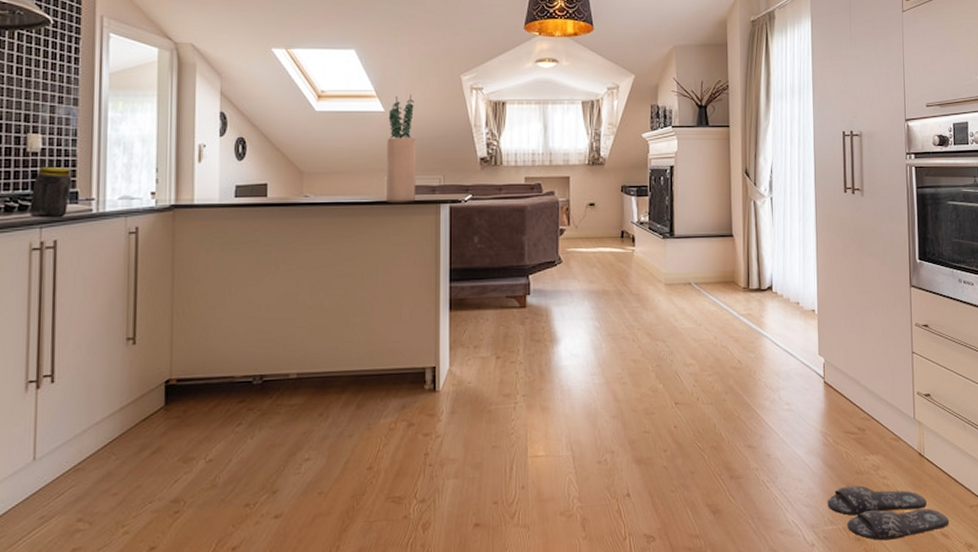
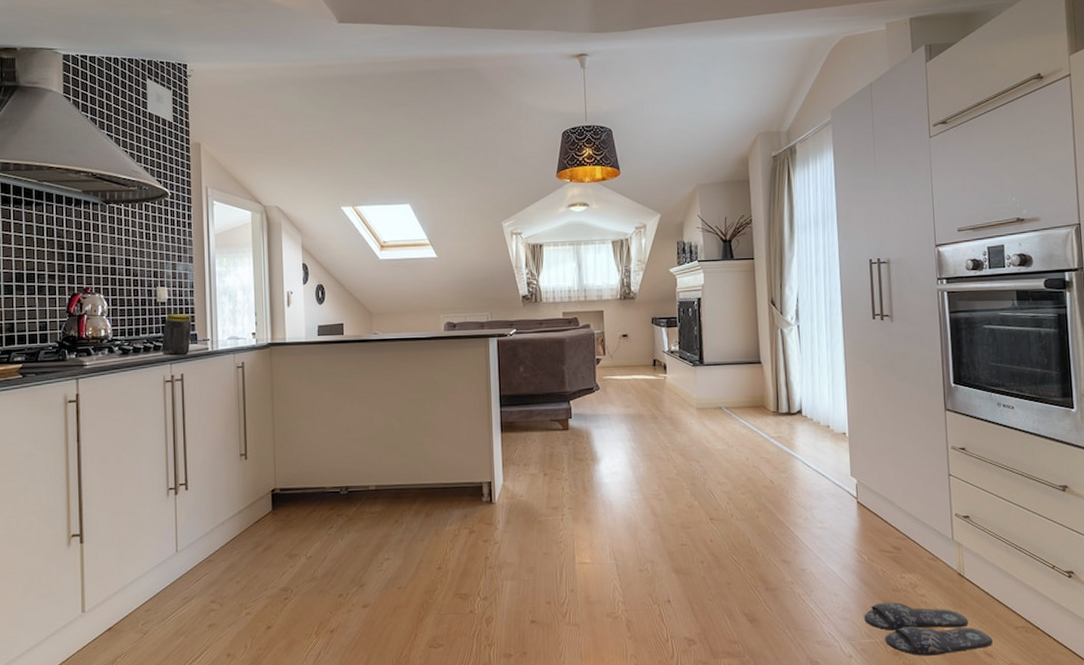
vase: present [386,94,417,204] -> none [440,241,468,339]

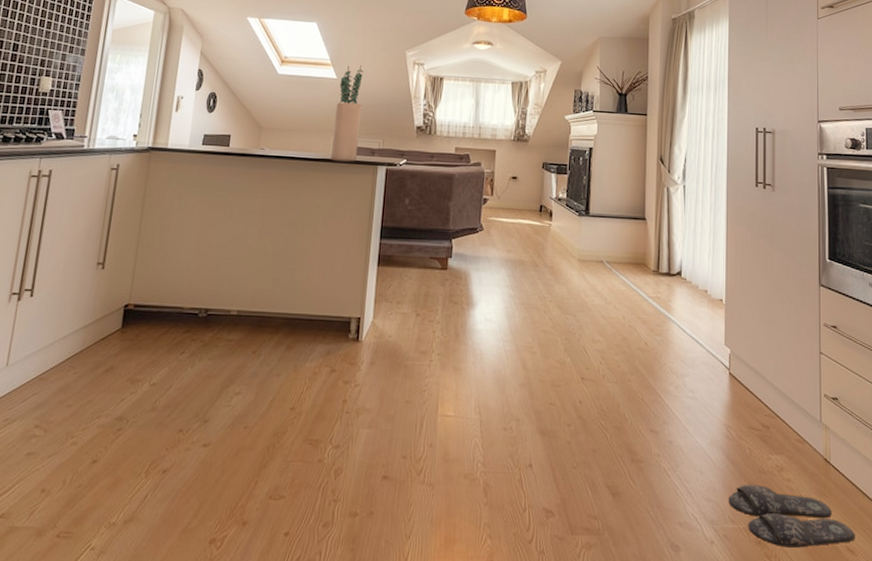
jar: present [161,313,192,357] -> none [33,105,73,152]
vase: none [440,241,468,339] -> present [331,65,363,163]

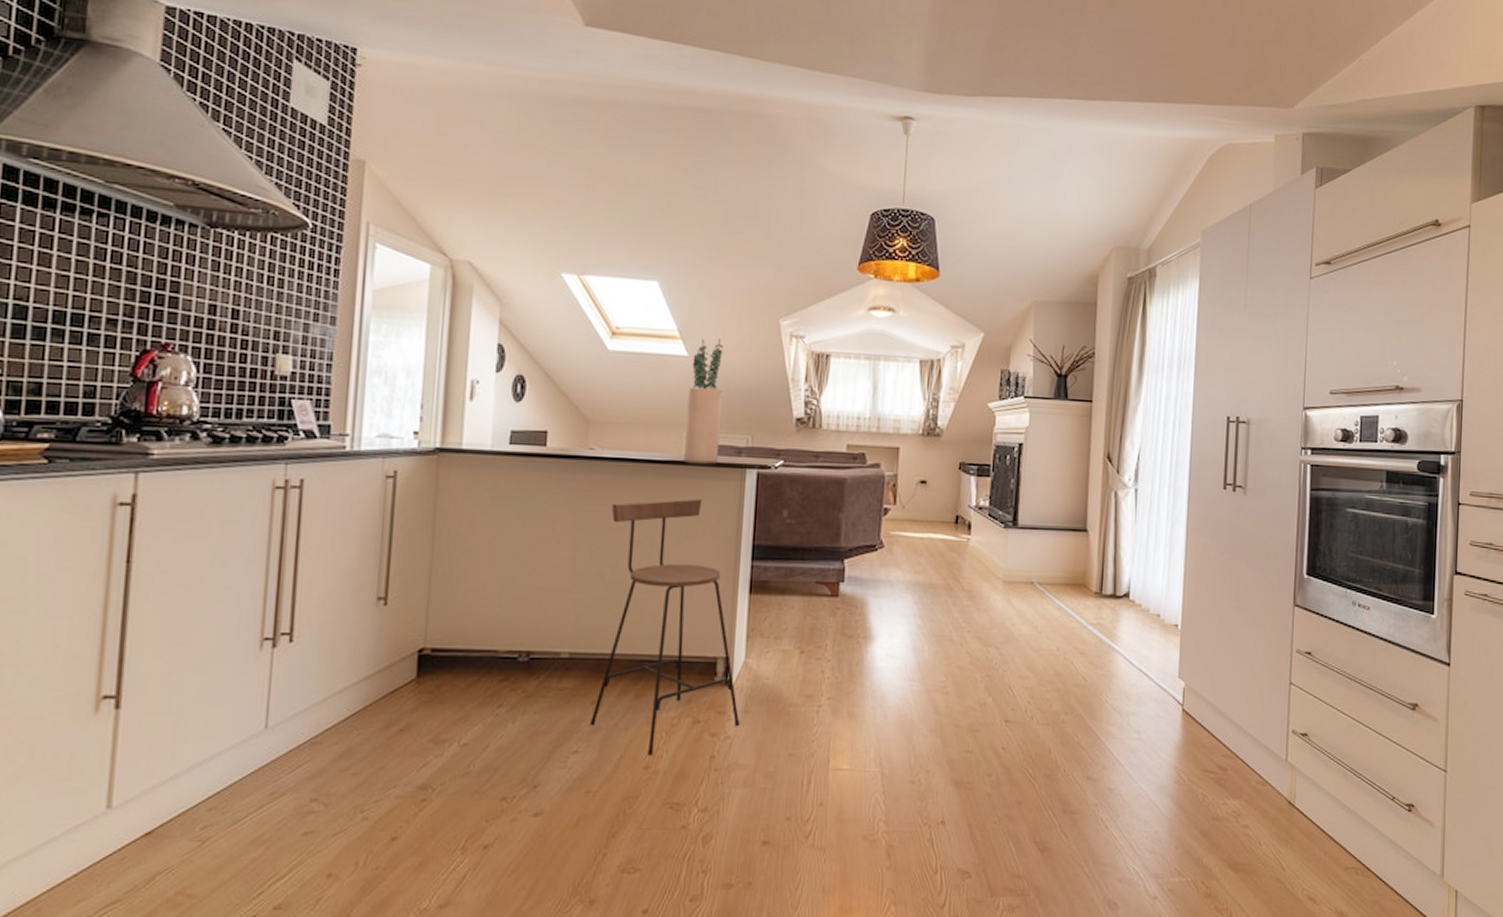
bar stool: none [250,189,367,399] -> present [589,498,740,757]
slippers: present [728,485,855,548] -> none [1176,834,1318,900]

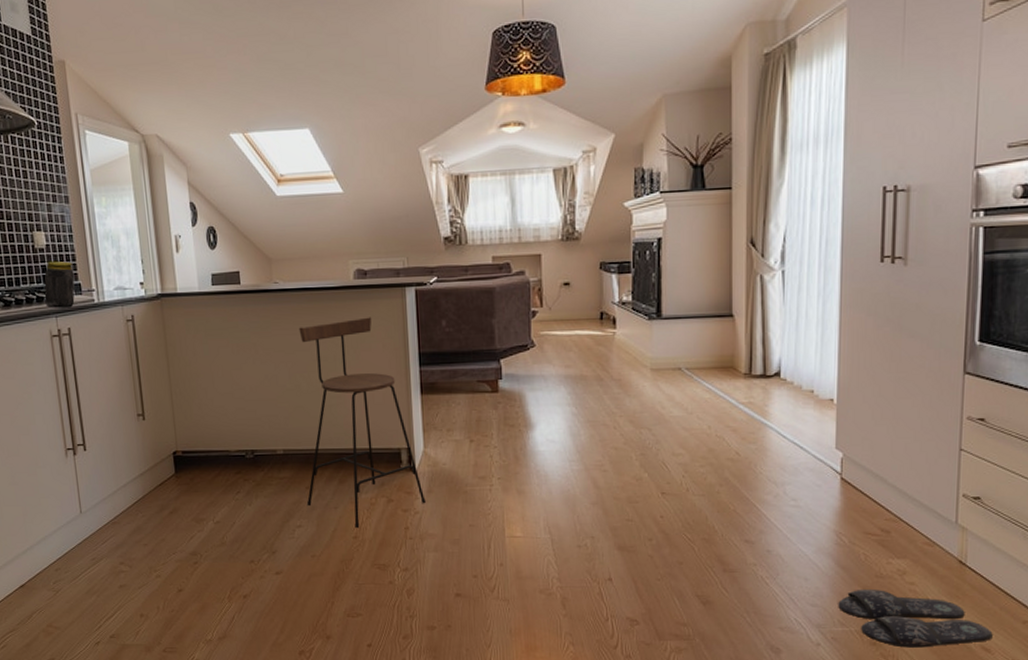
jar: none [274,392,325,455] -> present [44,261,75,309]
vase: present [684,337,724,466] -> none [347,172,381,288]
slippers: none [1176,834,1318,900] -> present [838,590,993,648]

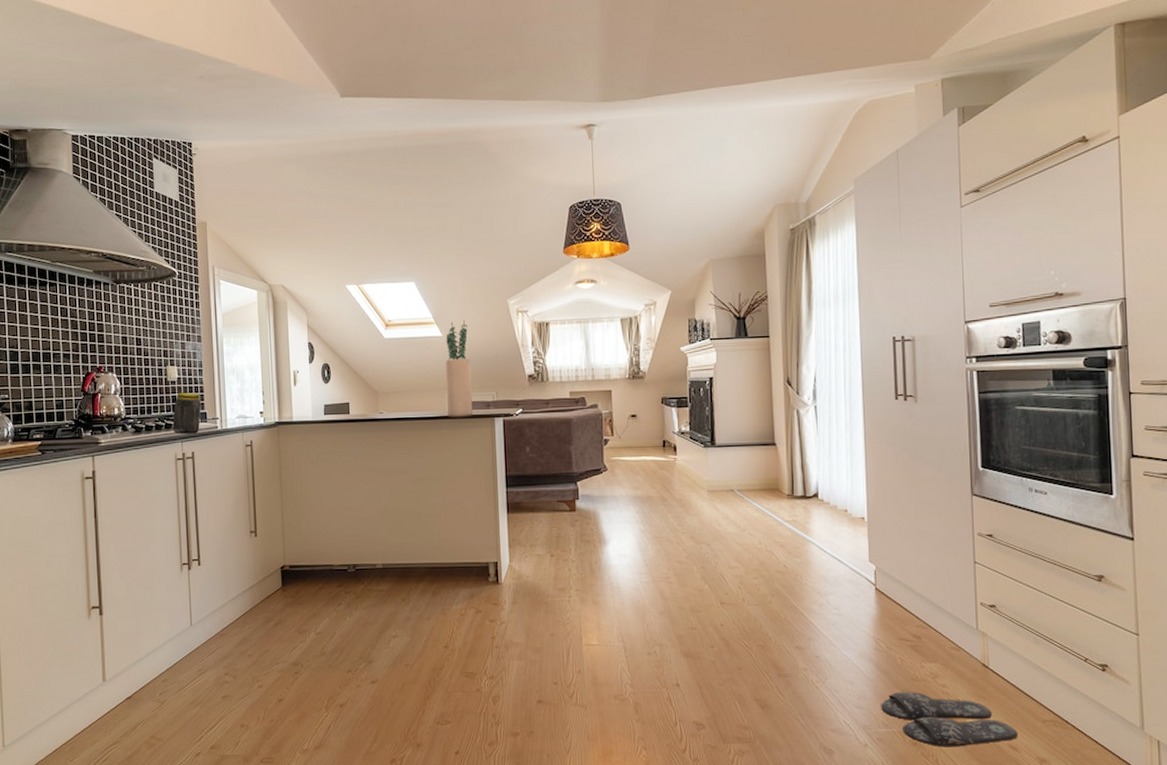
bar stool: present [298,317,426,529] -> none [400,443,511,638]
vase: none [347,172,381,288] -> present [446,319,473,418]

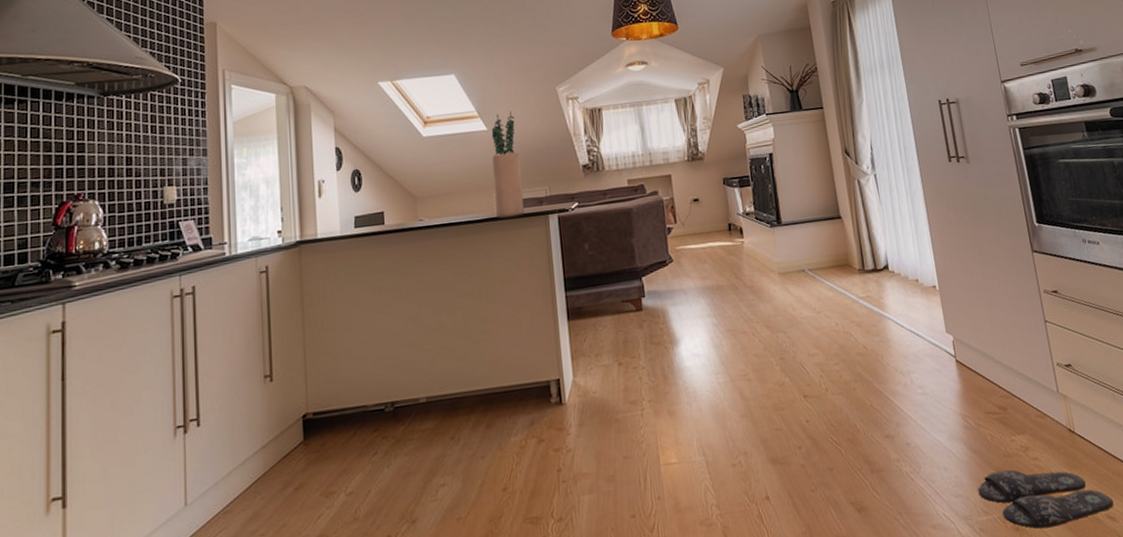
jar: present [172,392,201,435] -> none [169,215,206,267]

